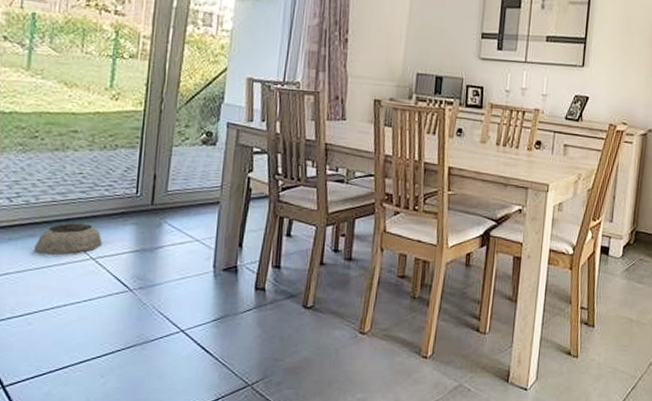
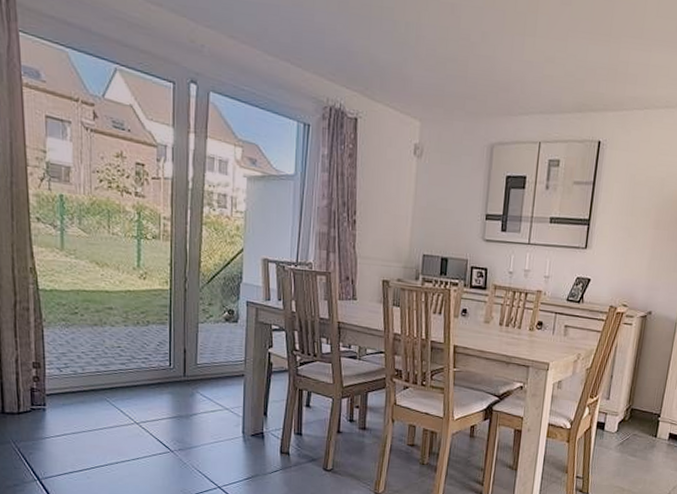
plant pot: present [34,223,103,255] -> none [85,391,144,420]

